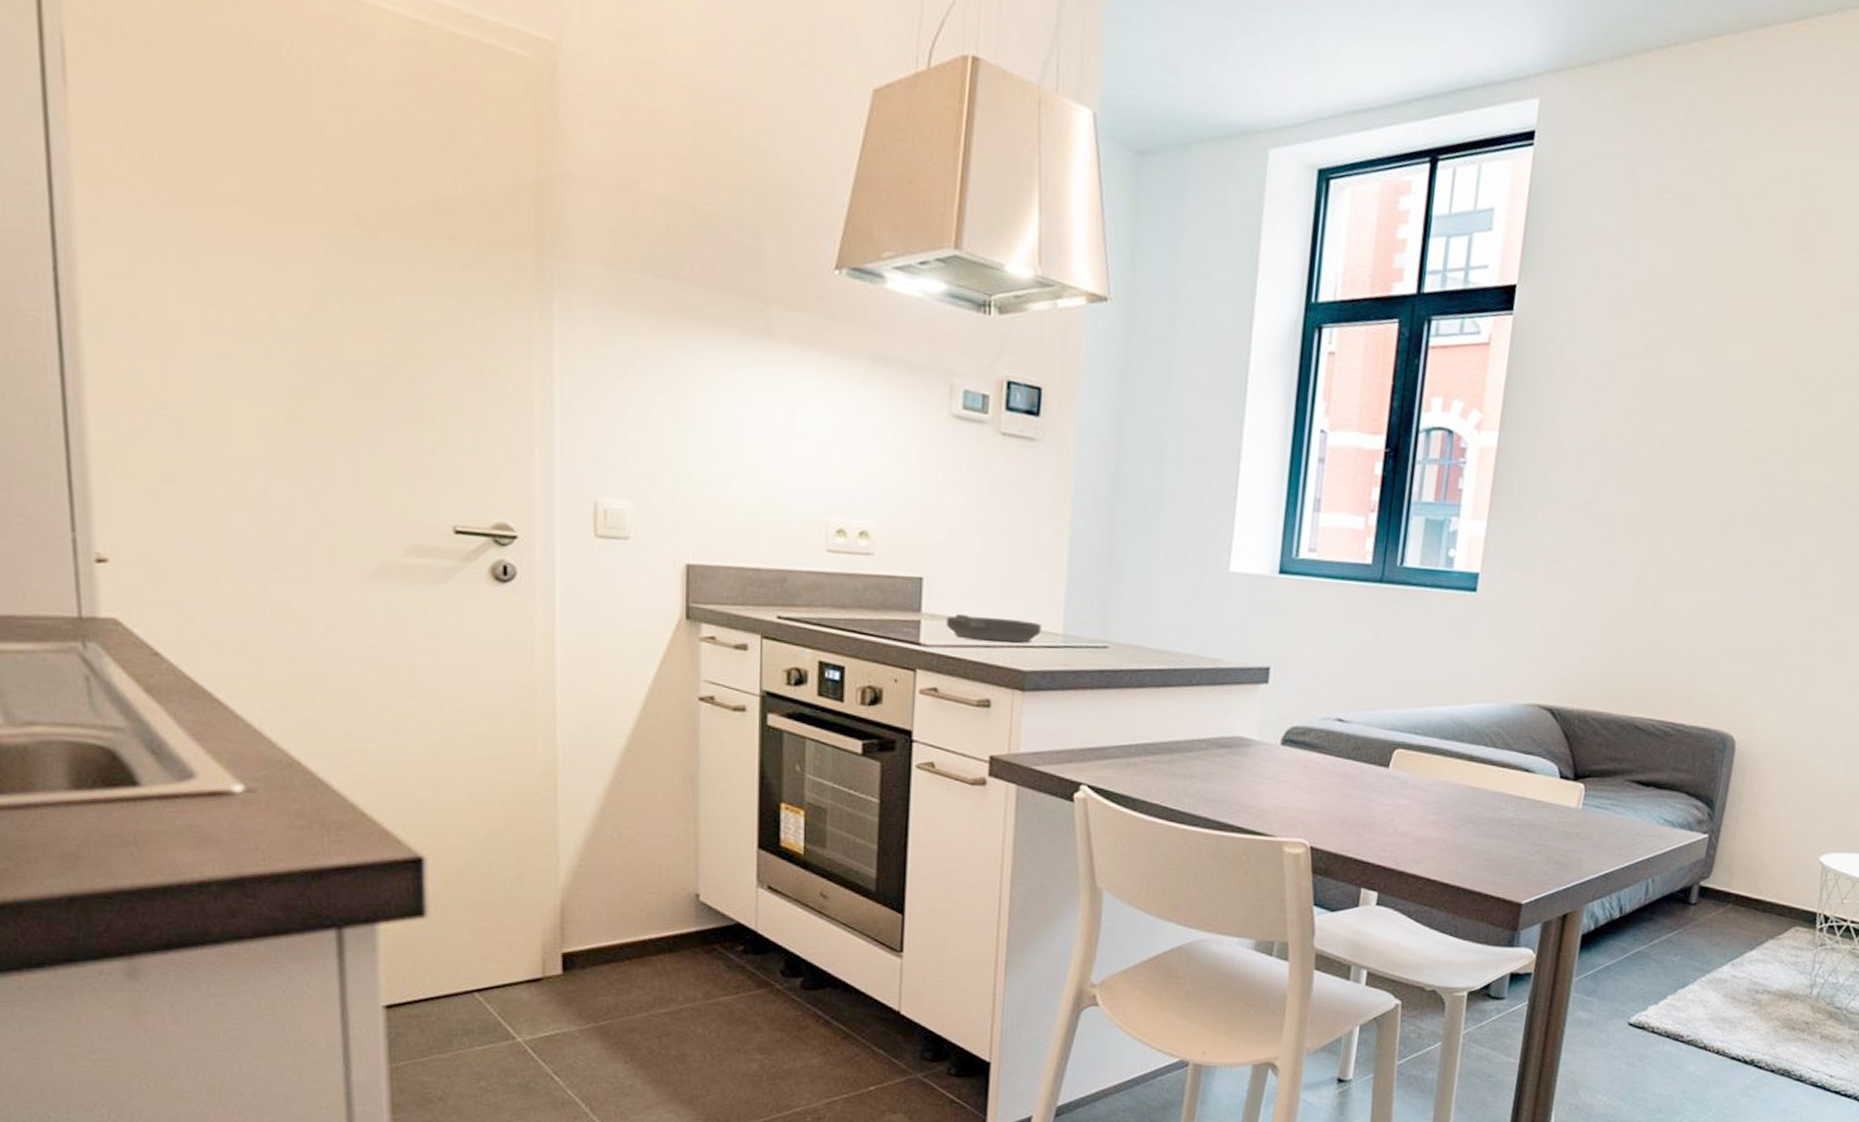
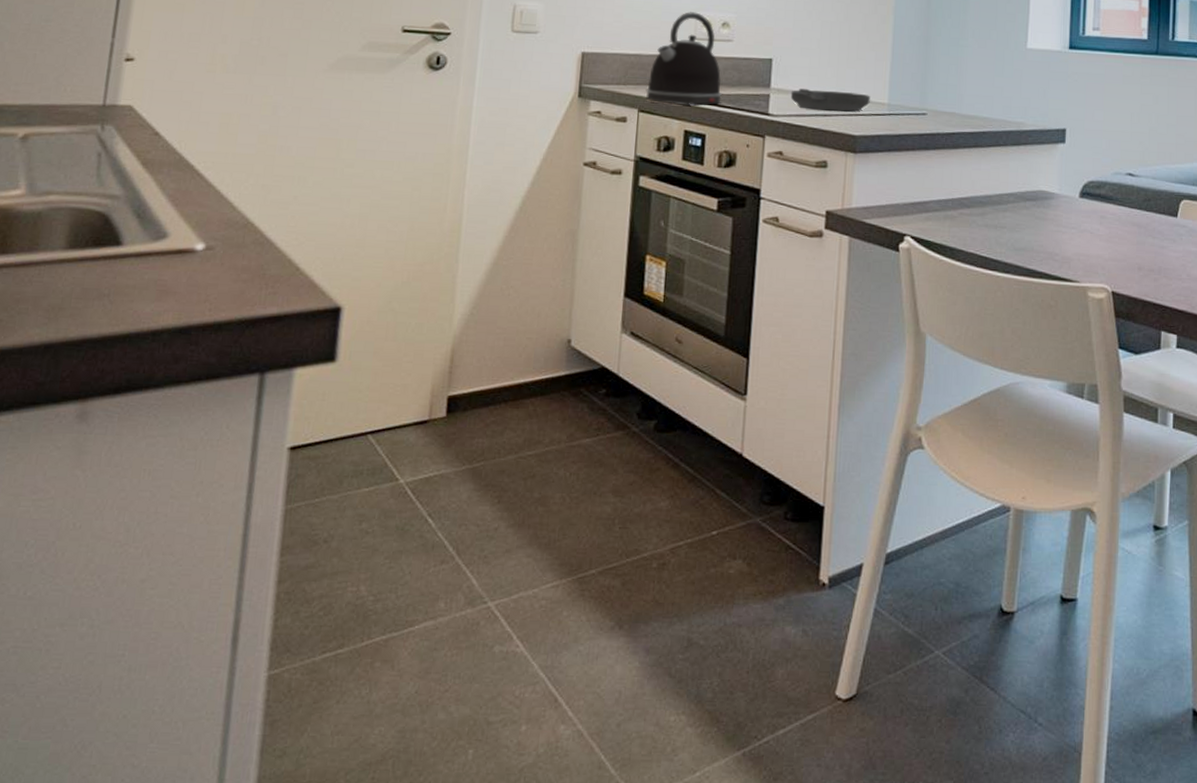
kettle: none [769,517,862,632] -> present [645,12,722,105]

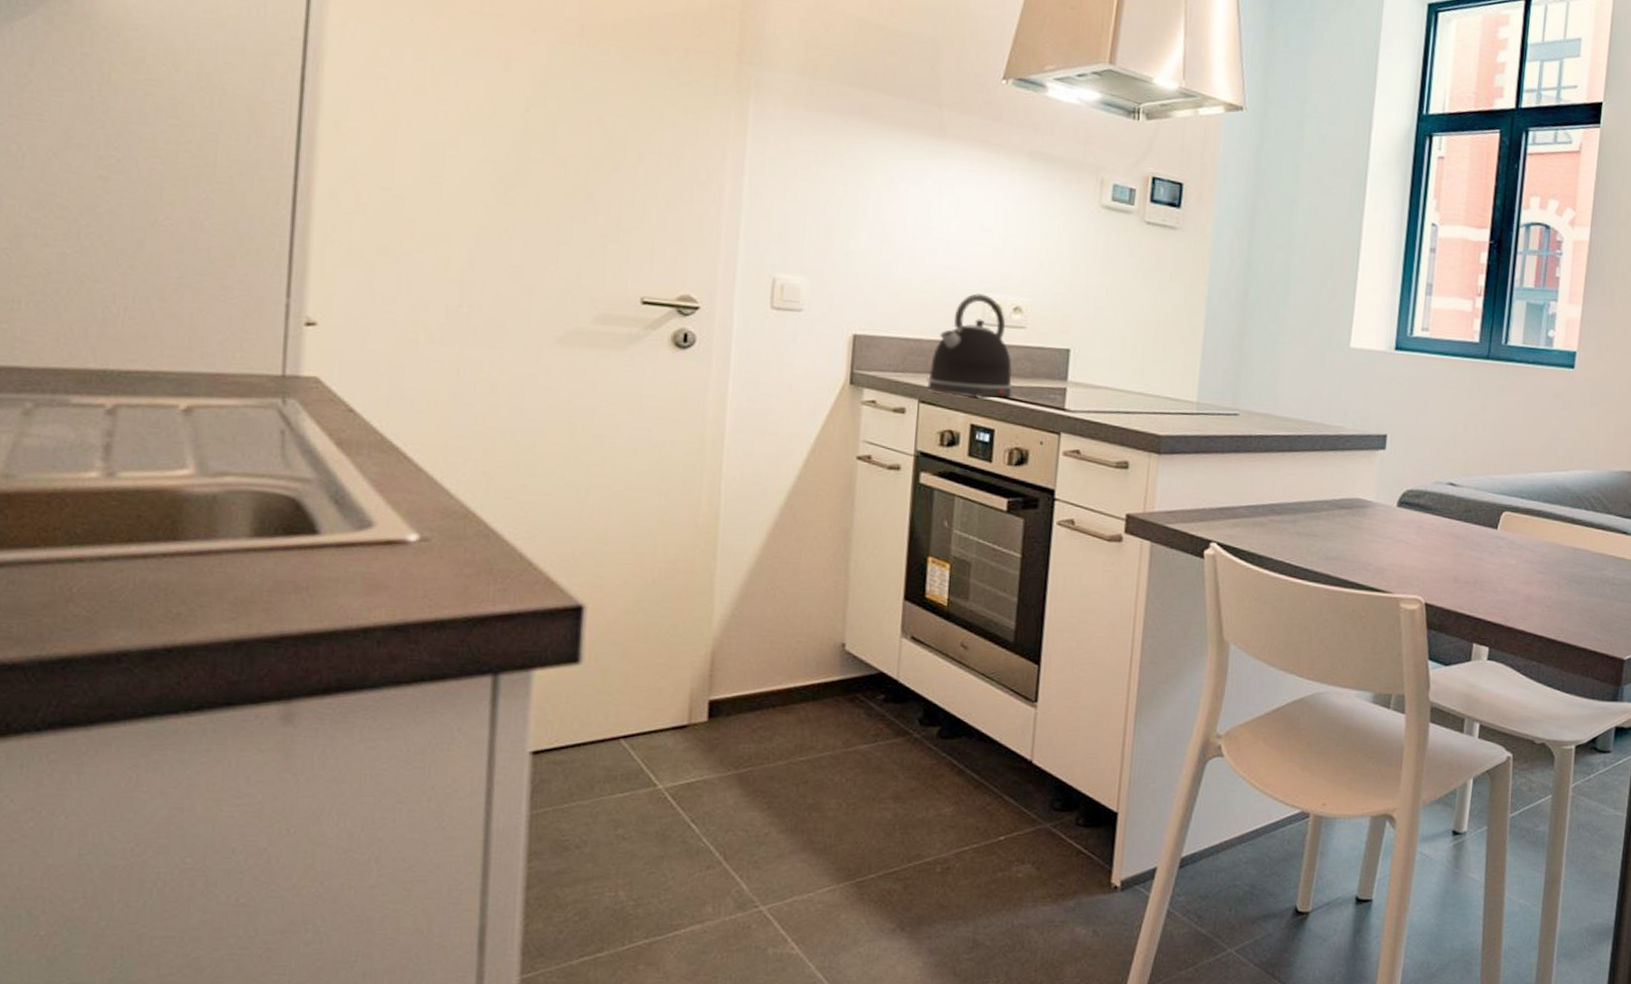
frying pan: present [790,89,870,112] -> none [1089,383,1178,410]

